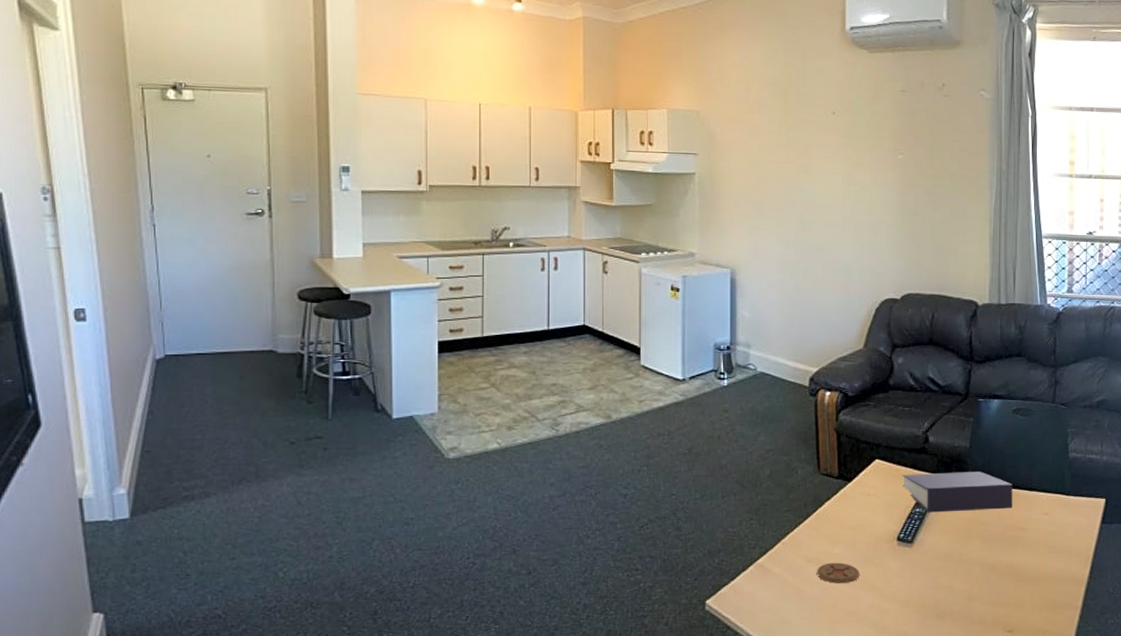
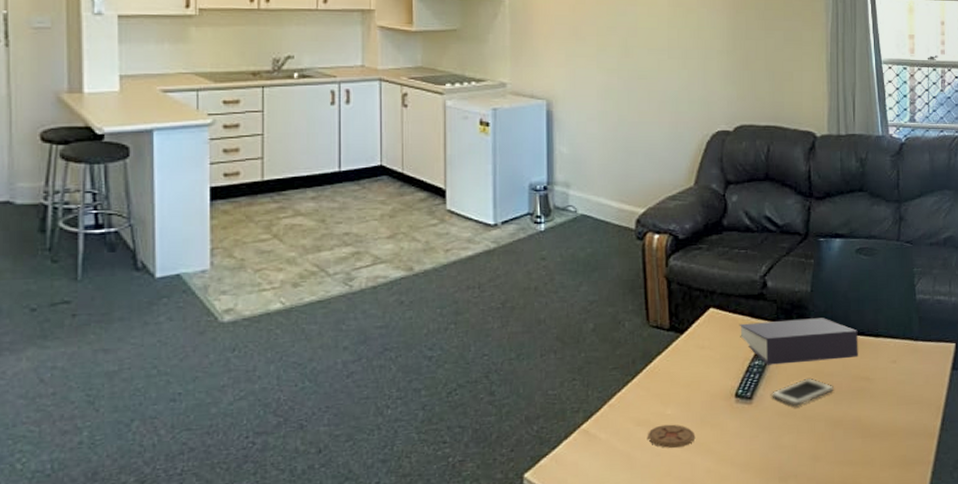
cell phone: none [930,525,989,551] -> present [770,378,833,407]

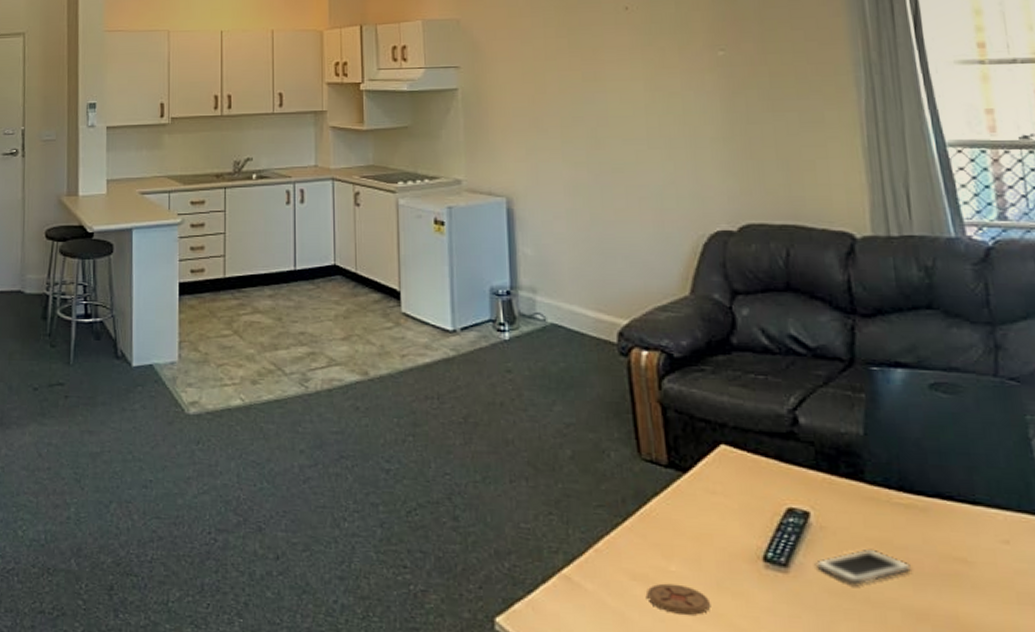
book: present [739,318,858,365] -> none [762,467,946,530]

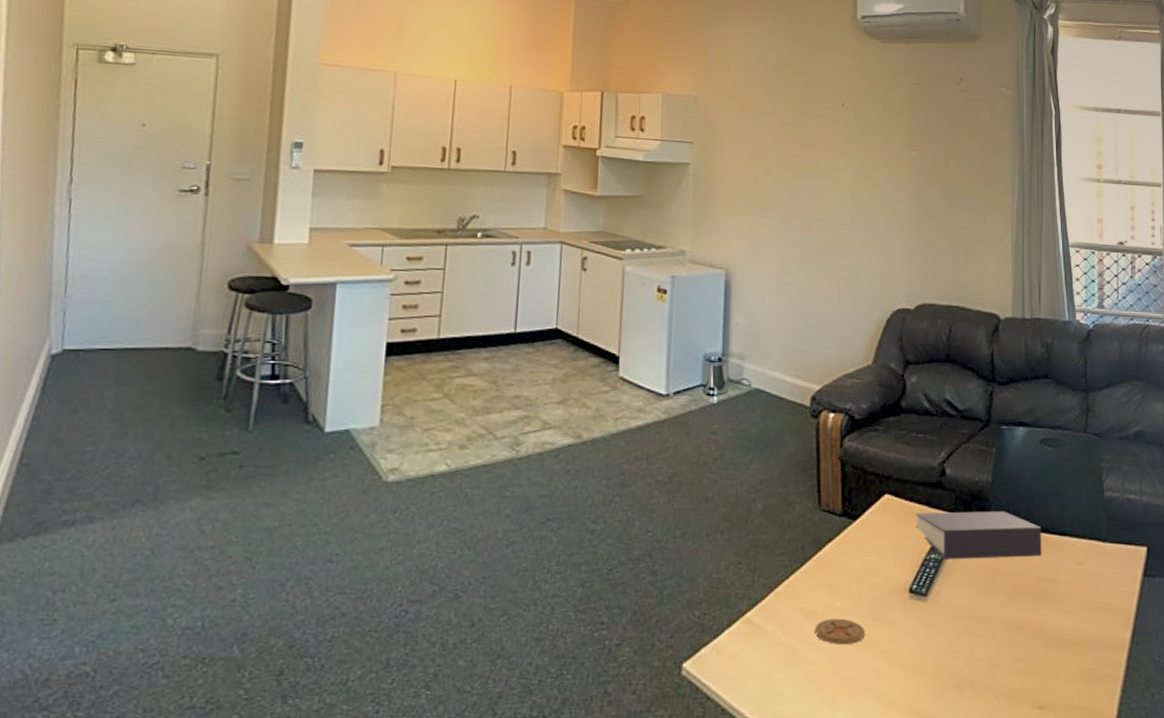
book: none [762,467,946,530] -> present [915,511,1042,560]
cell phone: present [815,548,911,585] -> none [947,576,1015,607]

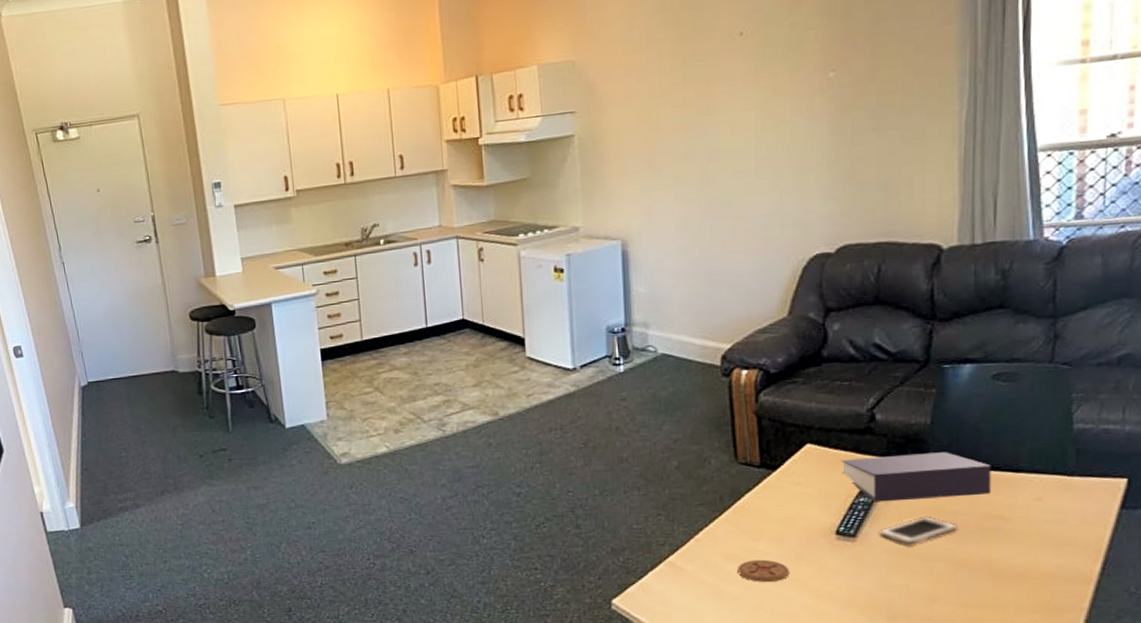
cell phone: none [947,576,1015,607] -> present [878,516,957,545]

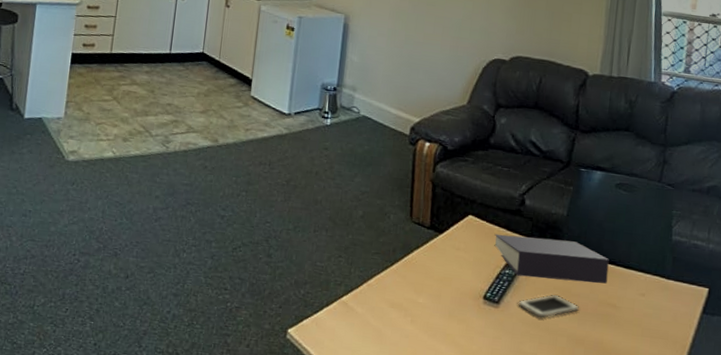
coaster: present [738,559,790,582] -> none [399,310,443,334]

